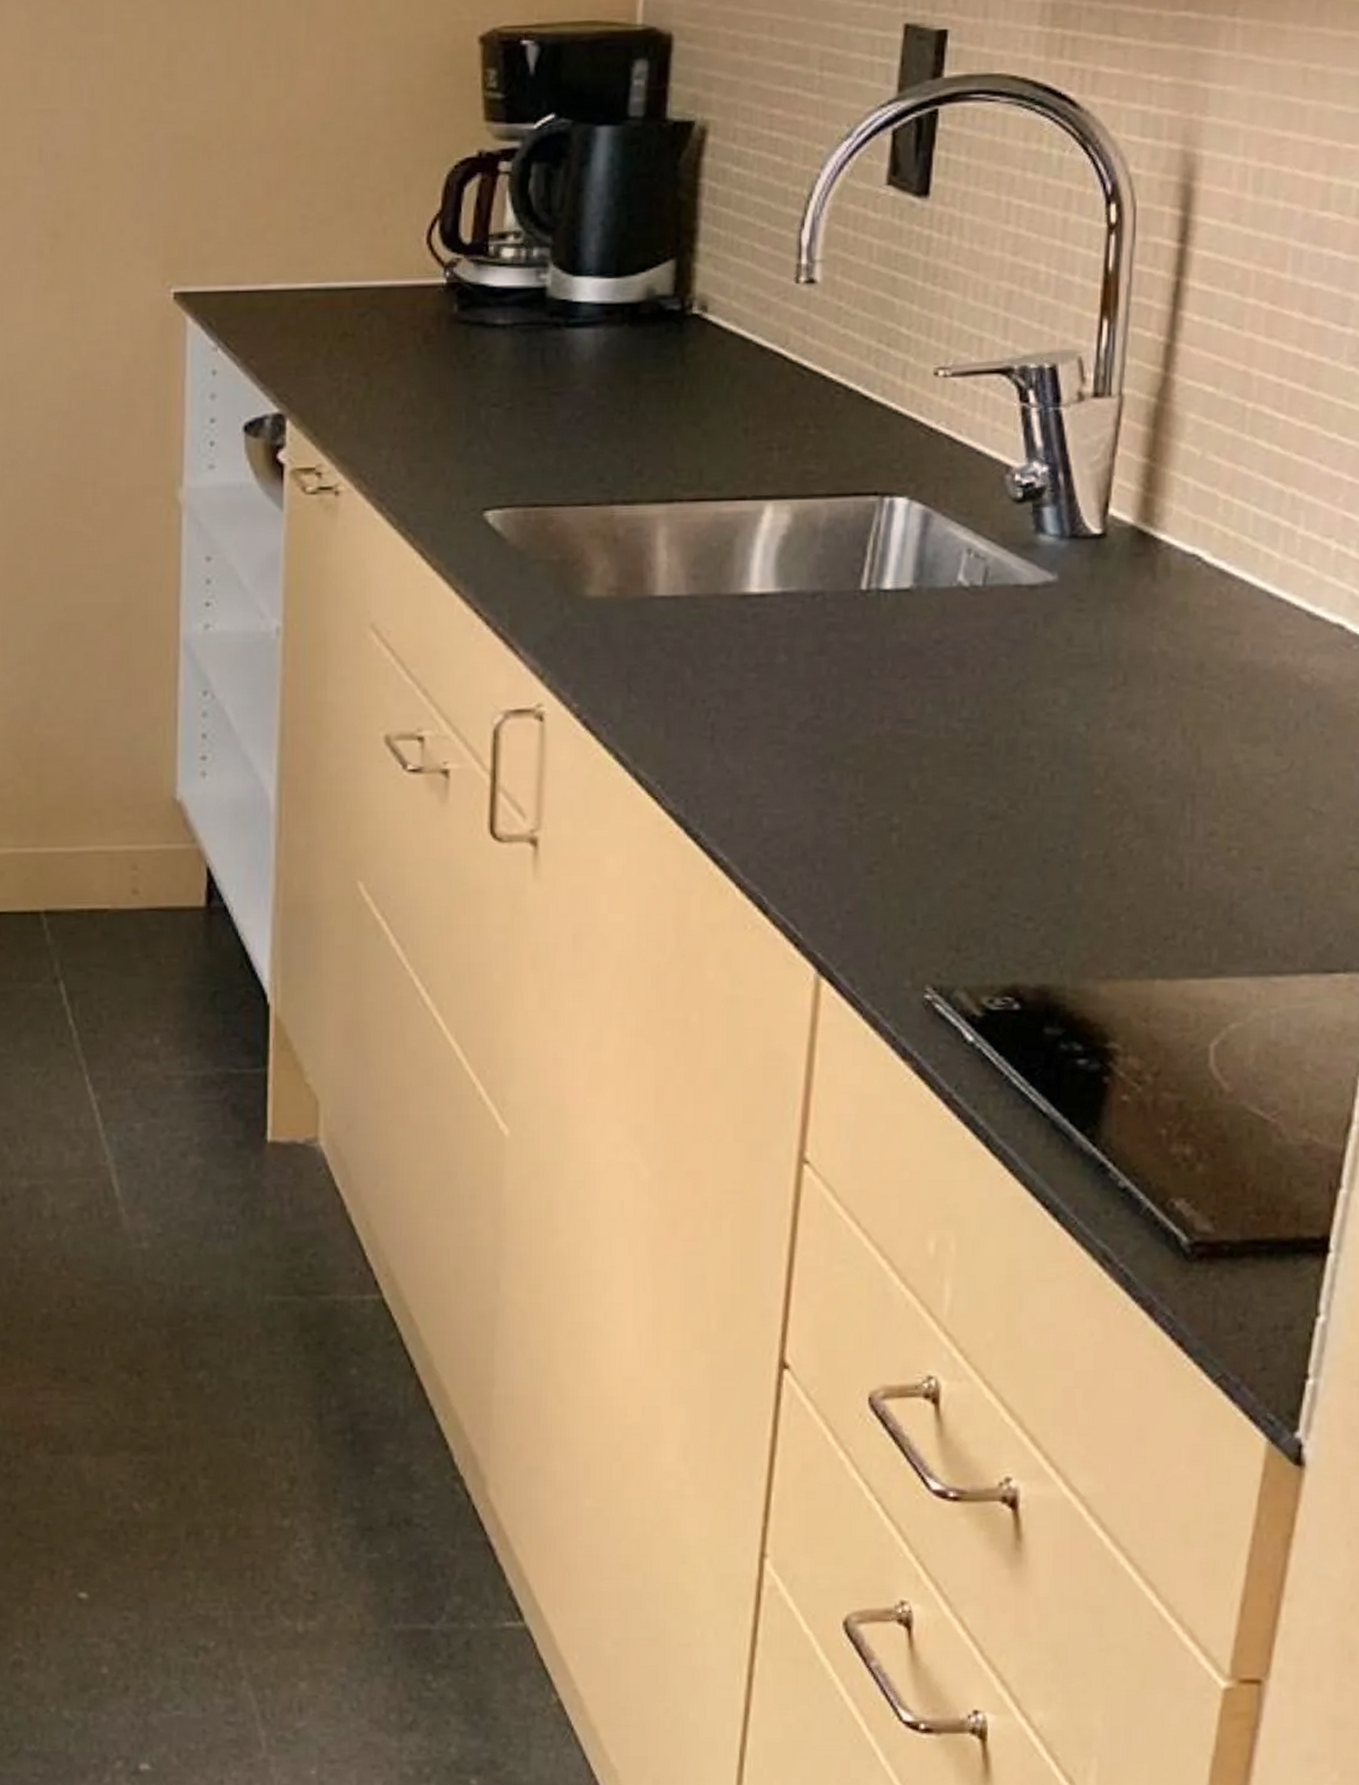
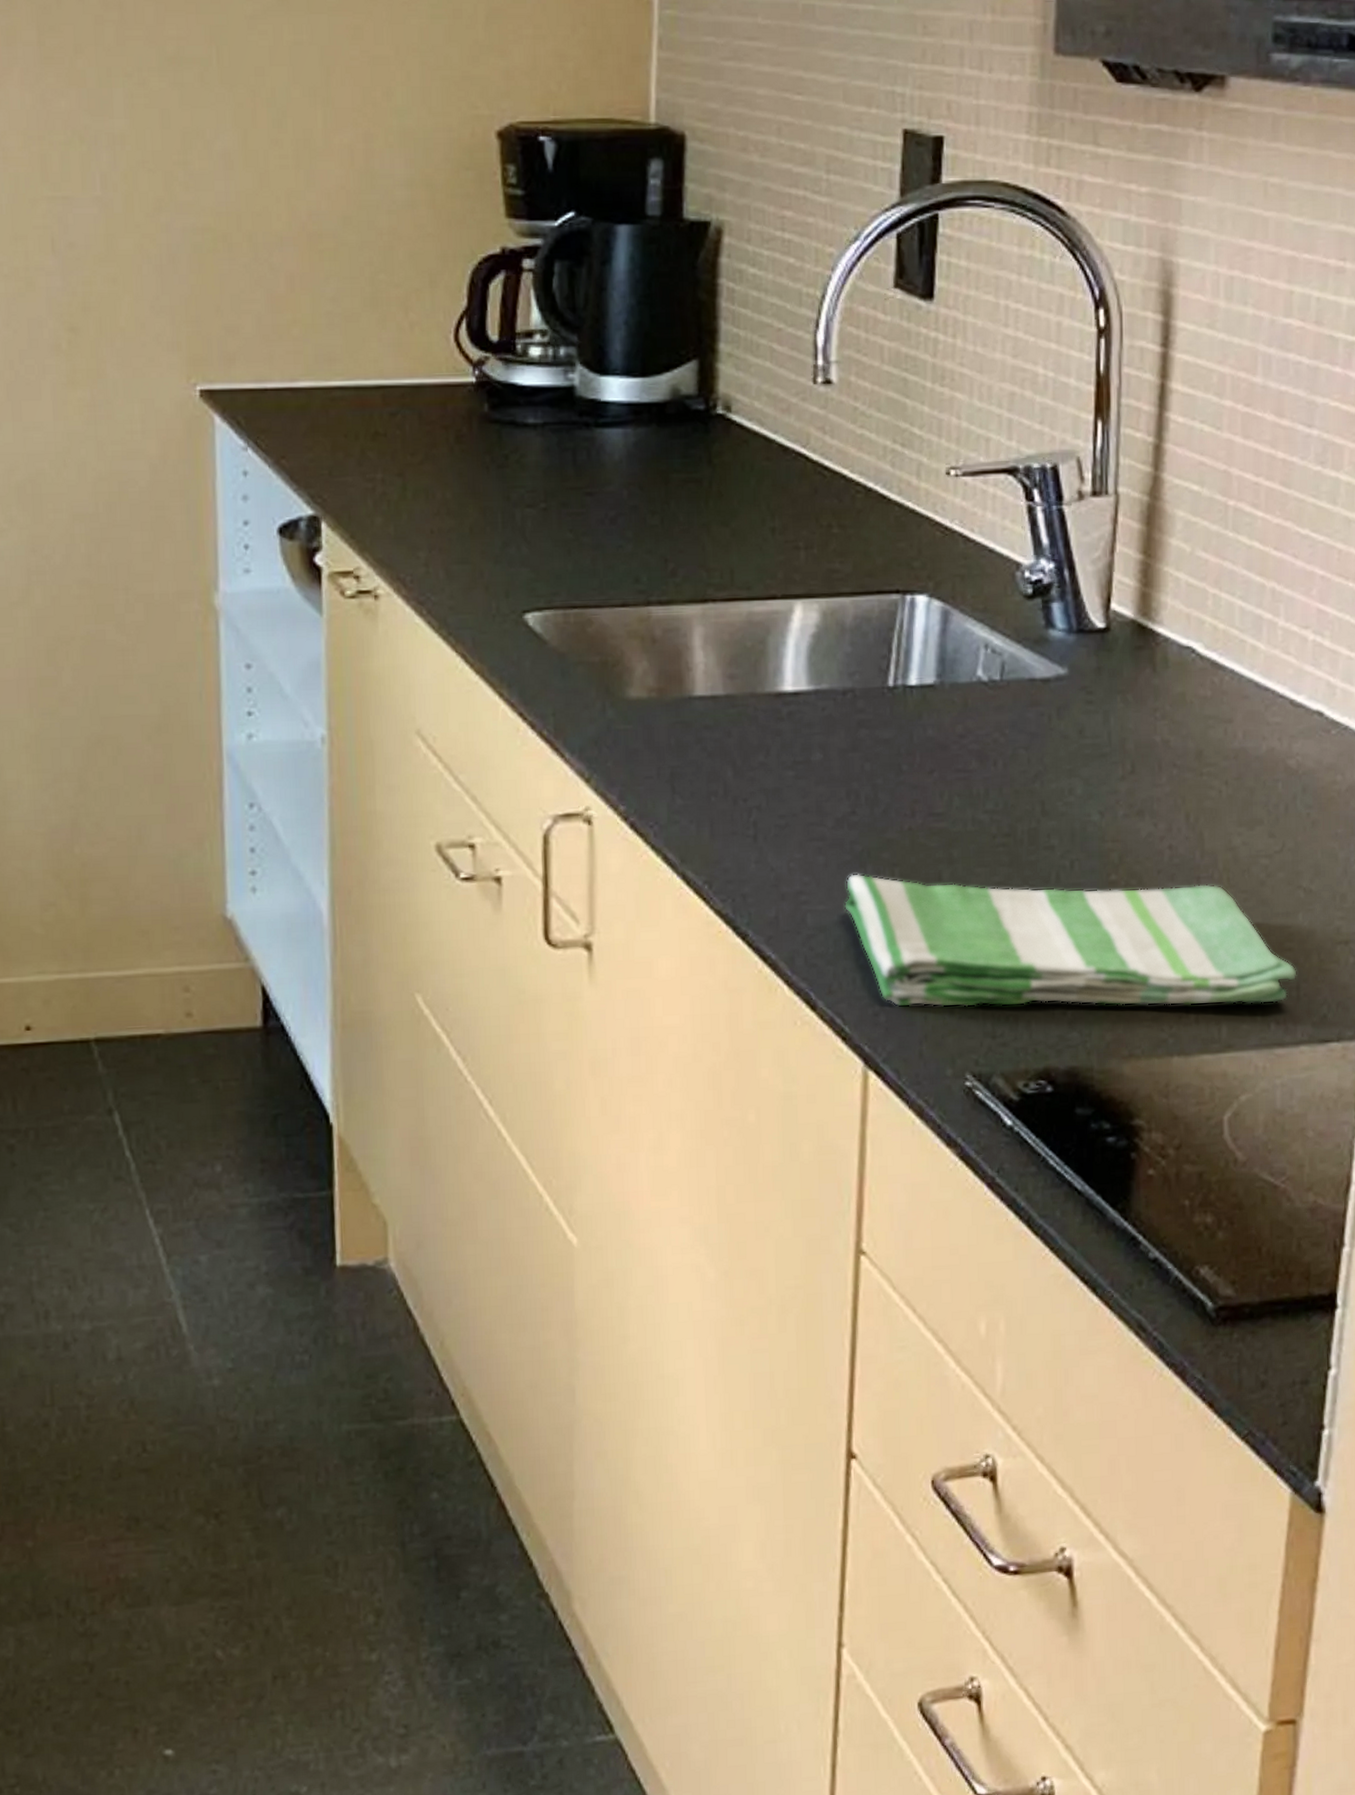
dish towel: none [803,779,1301,929] -> present [844,873,1297,1008]

